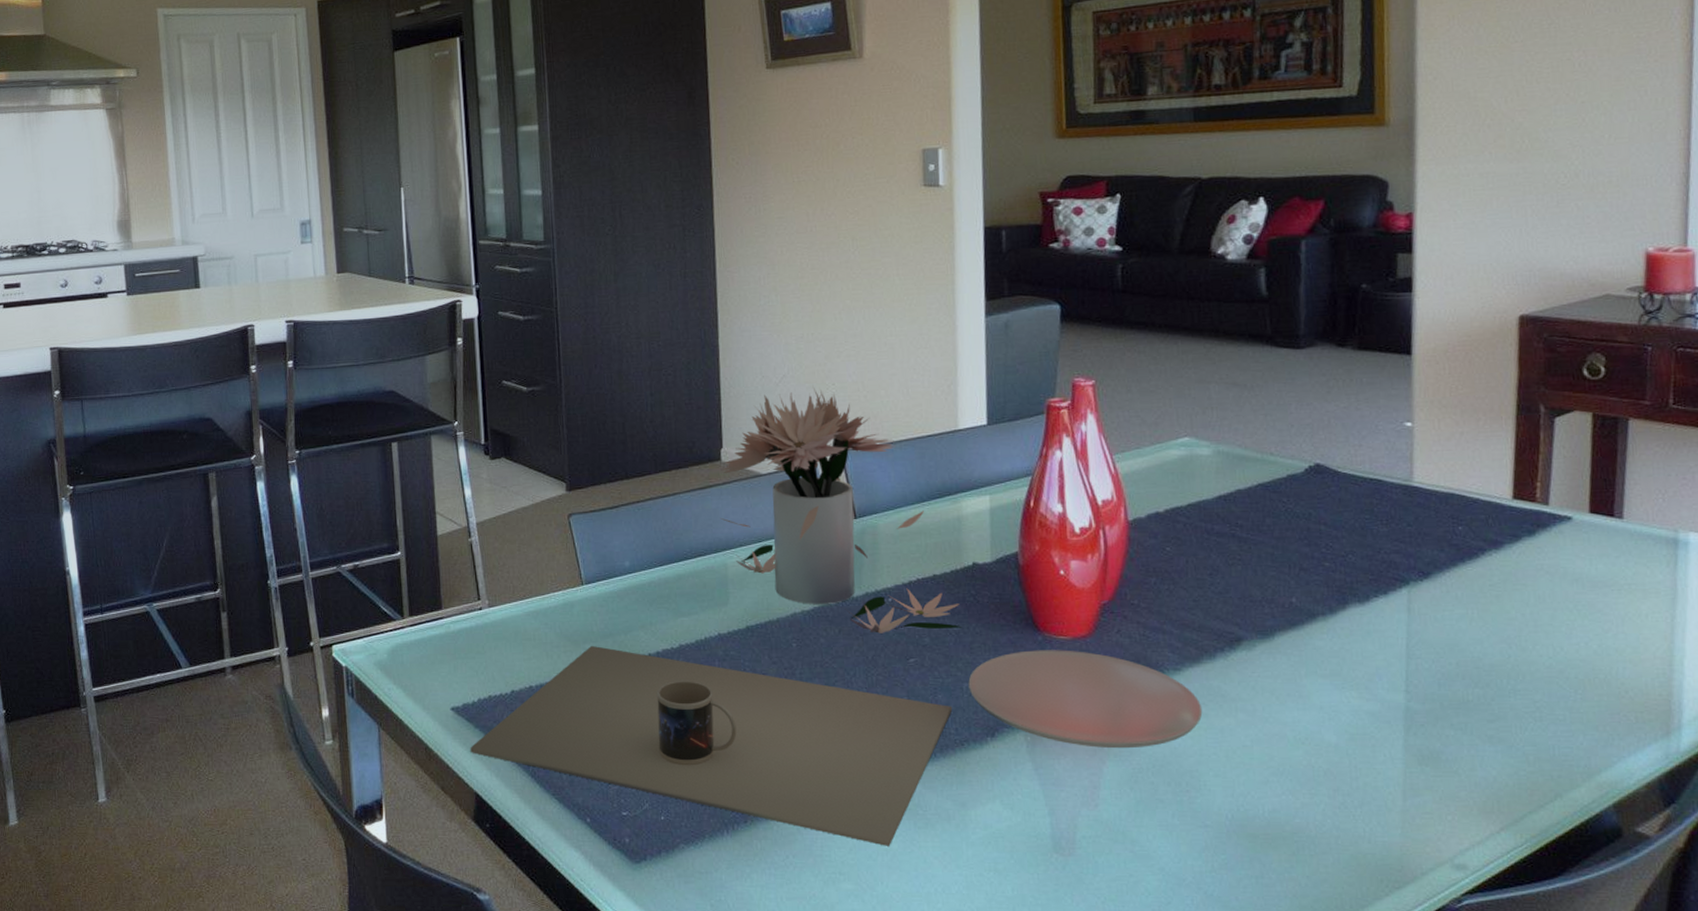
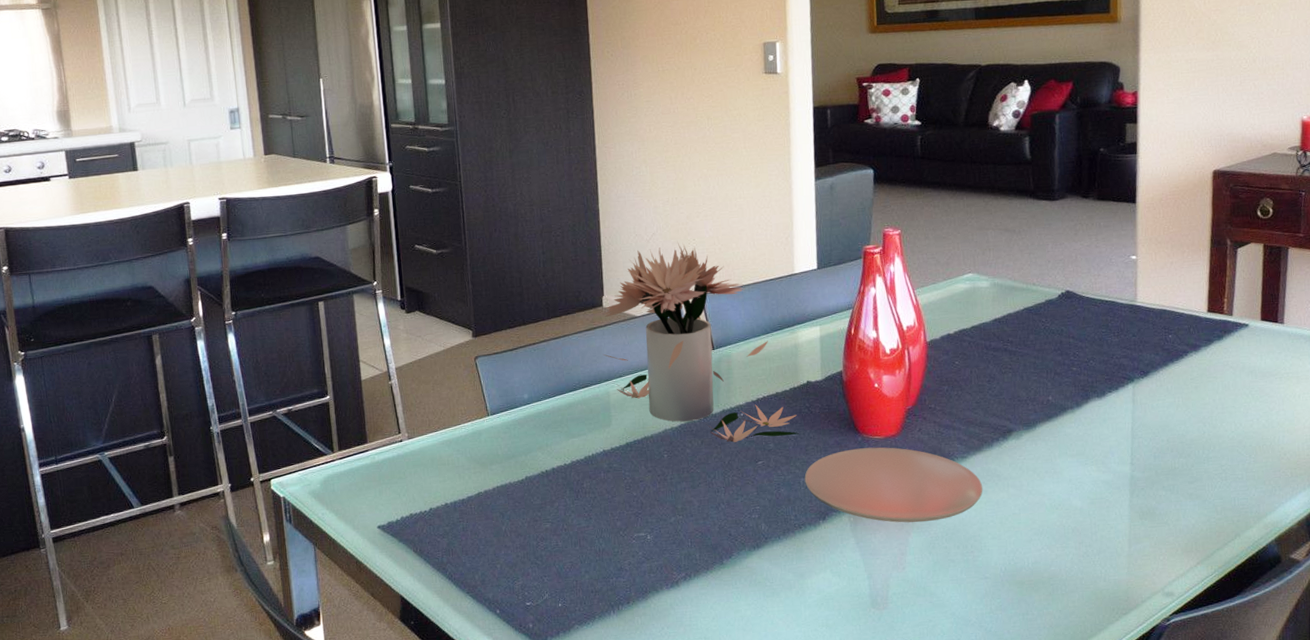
place setting: present [470,645,953,846] -> none [395,466,793,613]

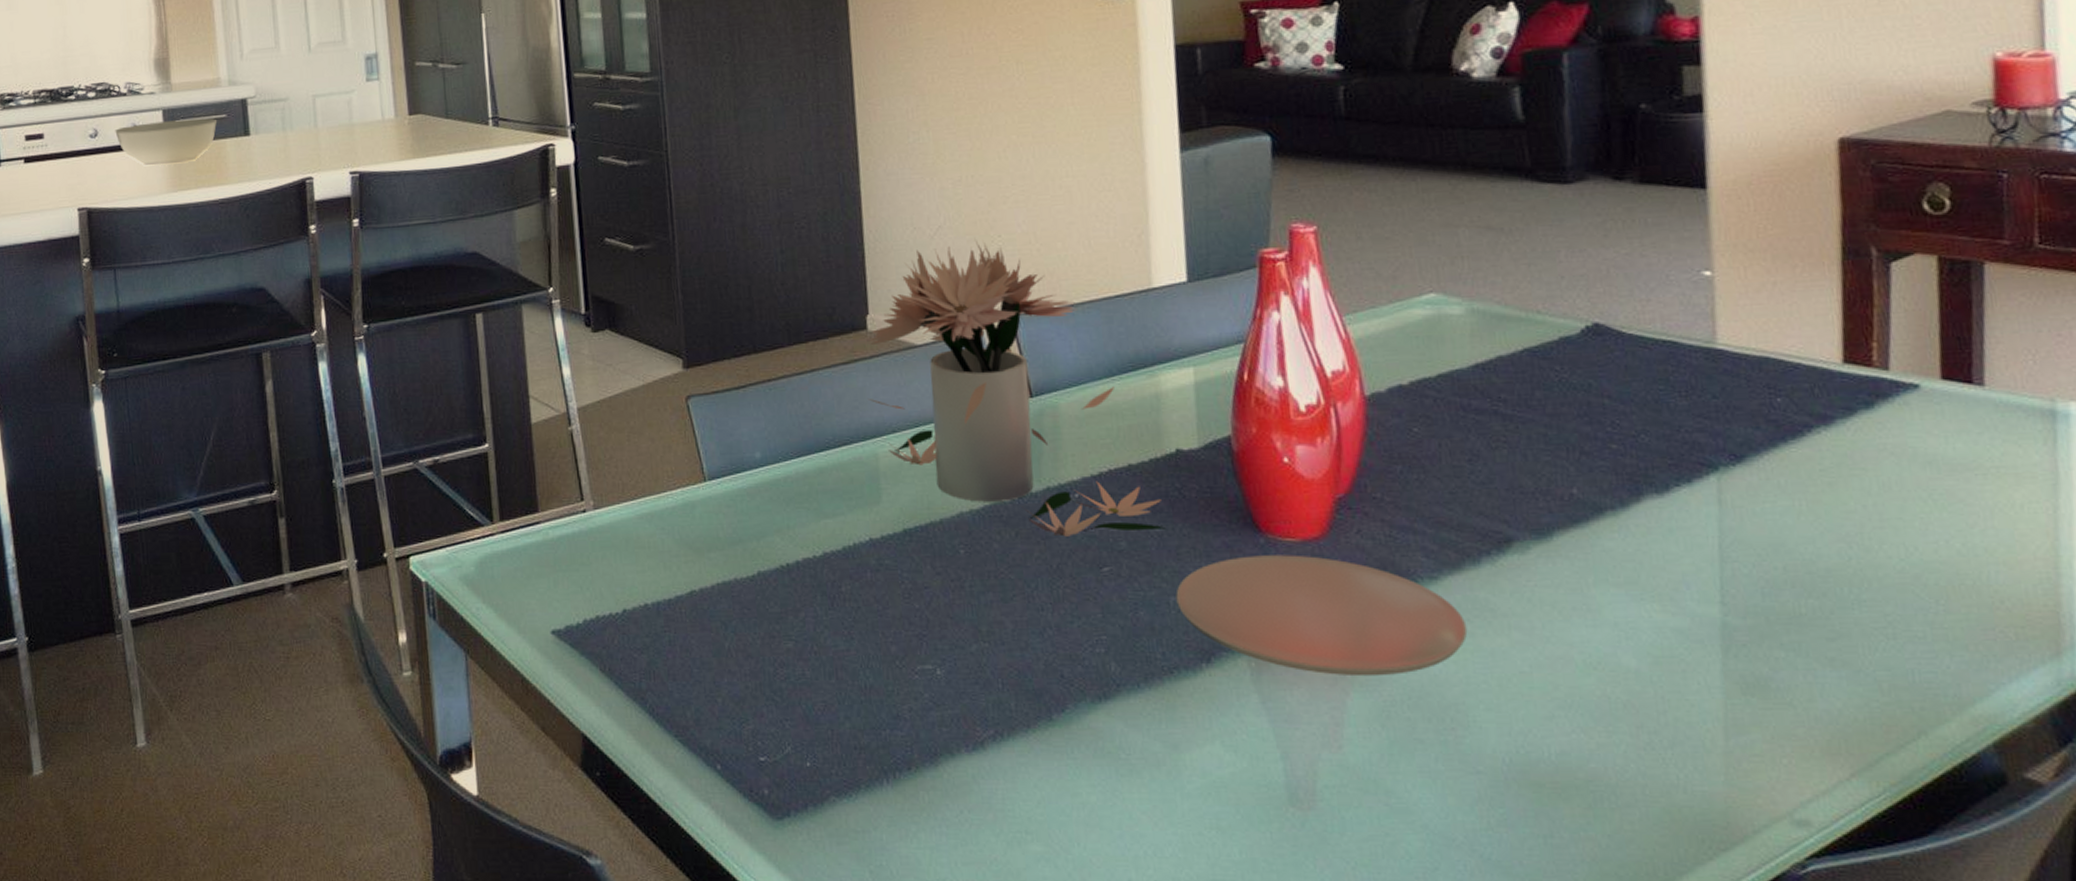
bowl: none [26,157,111,195] -> present [115,118,218,166]

